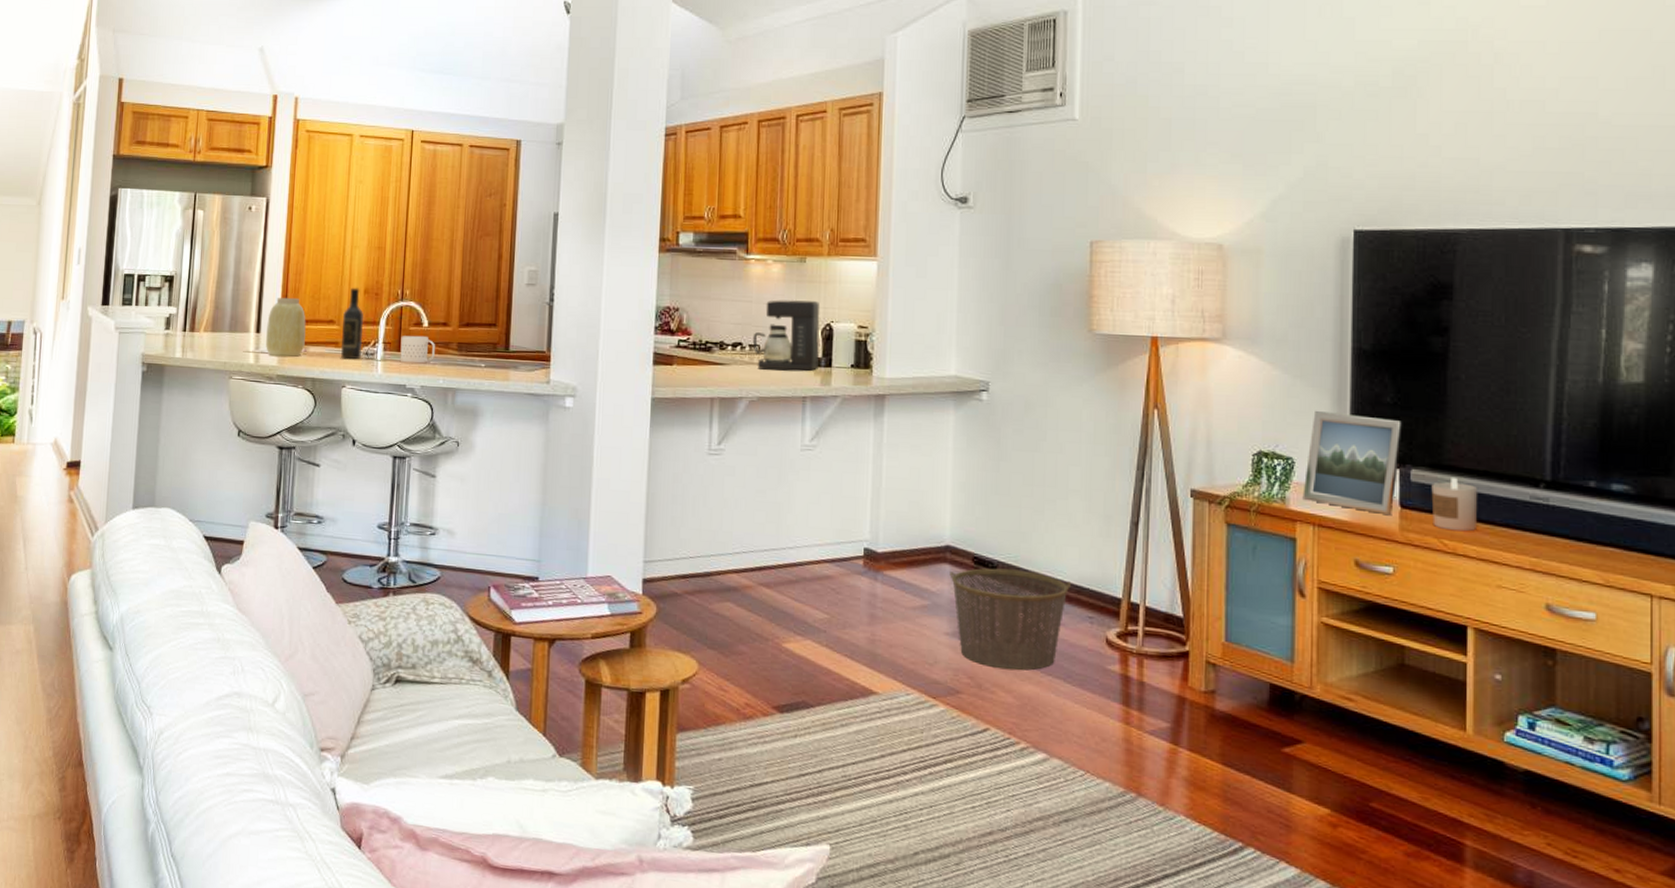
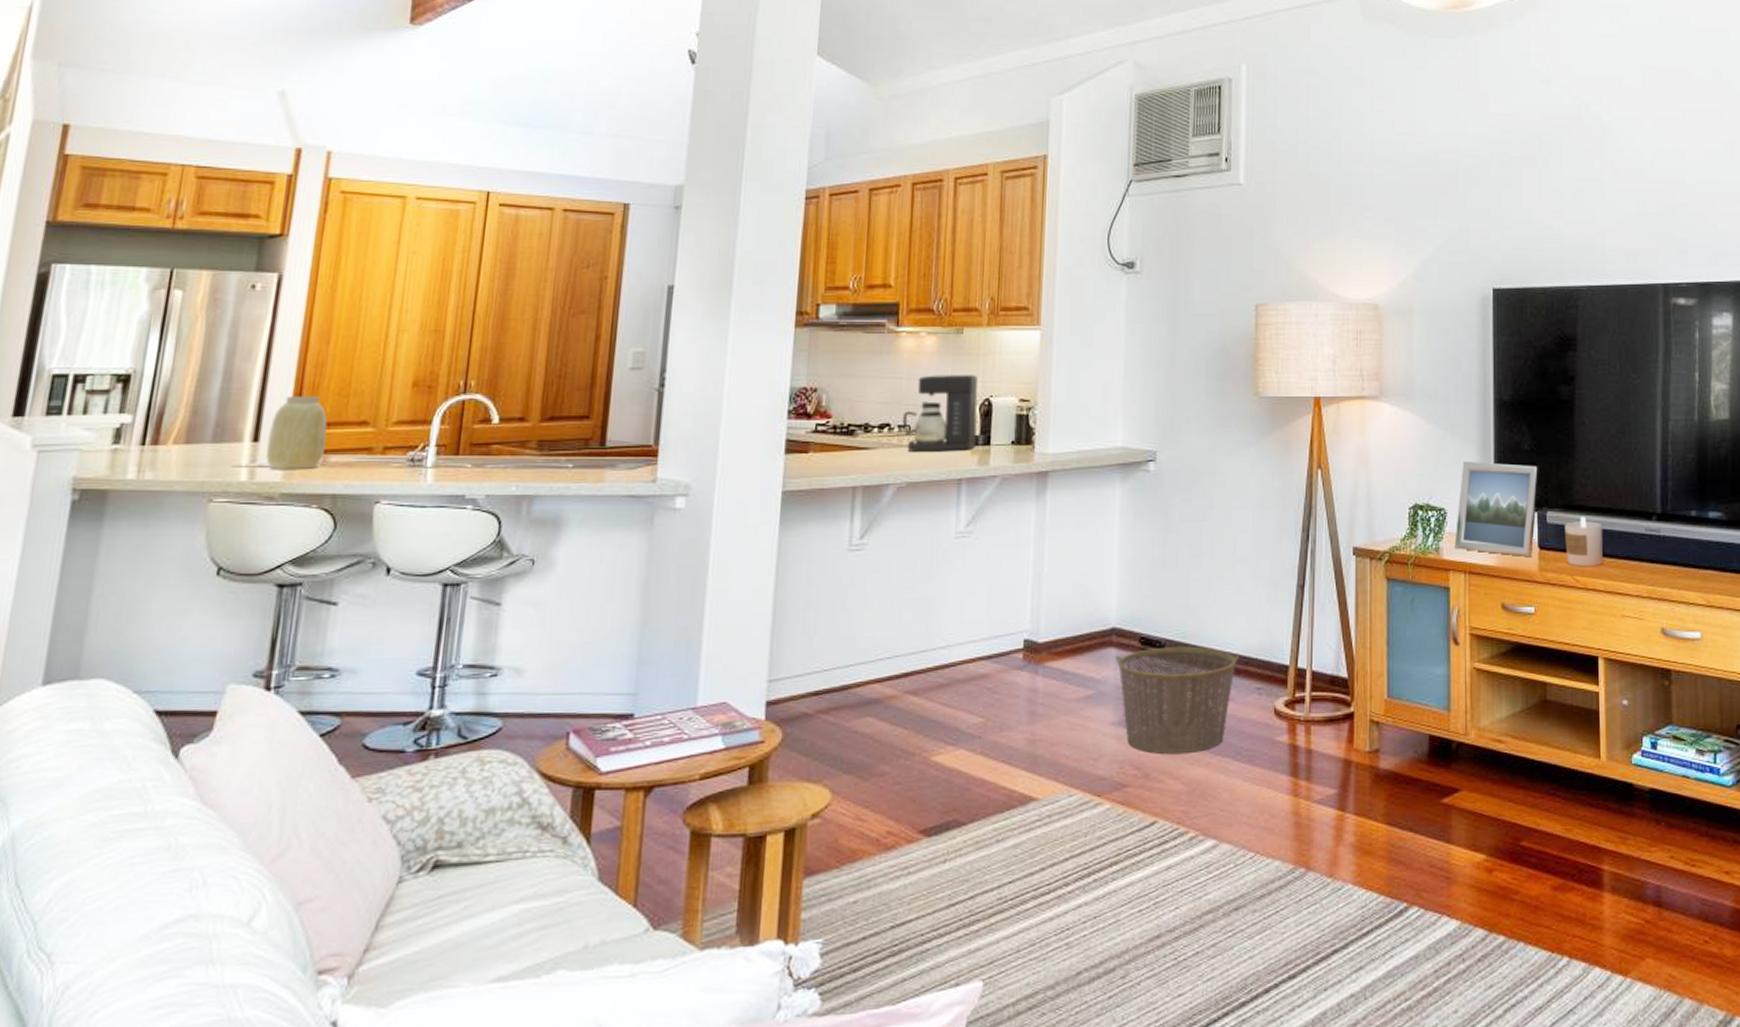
wine bottle: present [341,287,363,361] -> none [375,380,410,470]
mug: present [400,335,436,365] -> none [458,434,509,470]

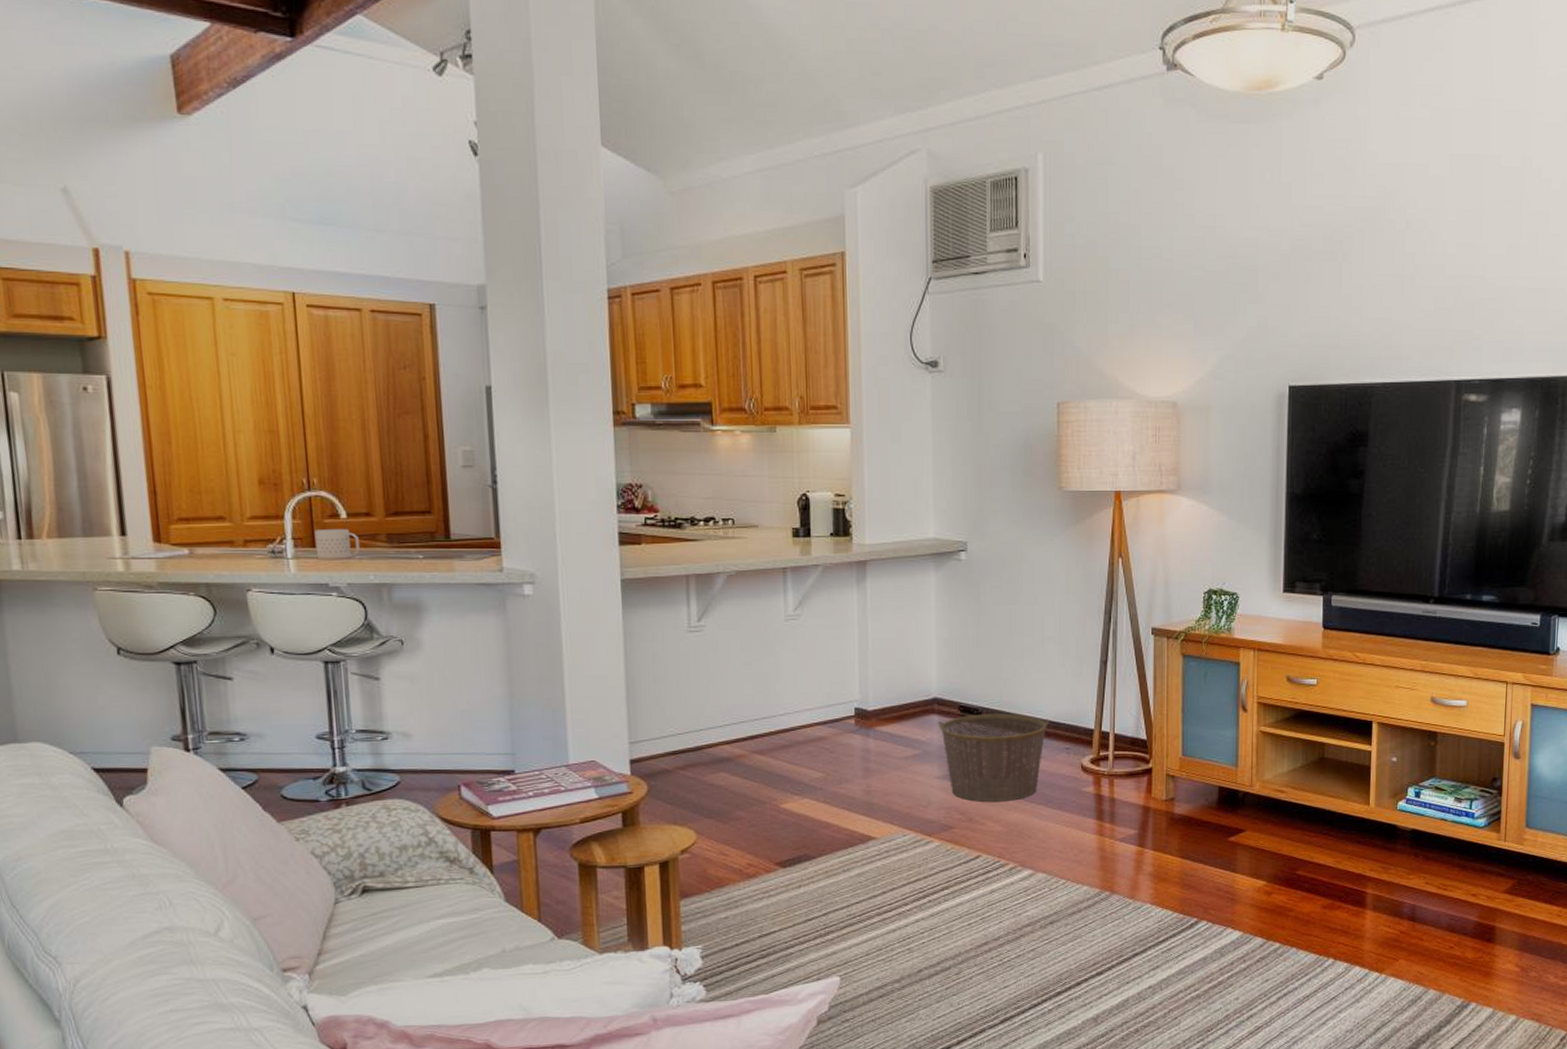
vase: present [266,395,328,471] -> none [133,492,190,562]
mug: none [458,434,509,470] -> present [314,528,361,561]
coffee maker: present [902,375,978,452] -> none [725,471,797,543]
picture frame: present [1454,461,1539,558] -> none [1245,550,1327,637]
candle: present [1564,517,1603,567] -> none [1347,600,1384,645]

